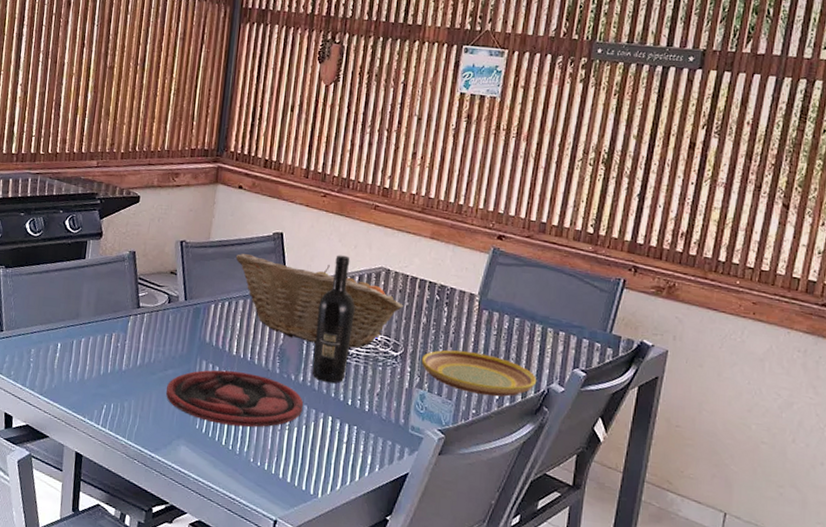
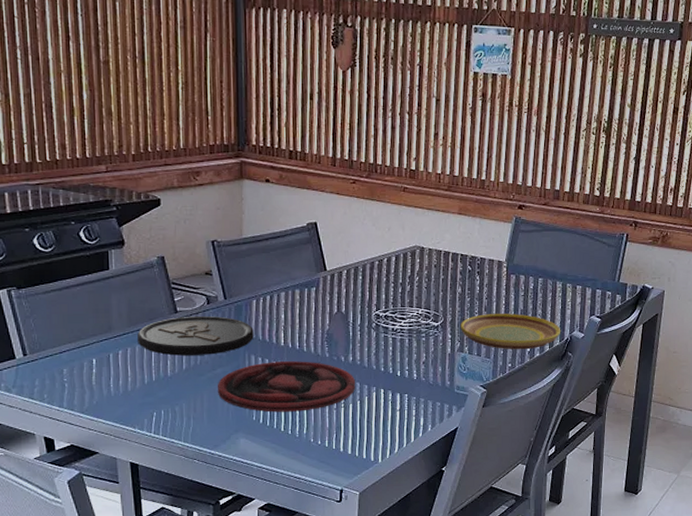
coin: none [100,312,209,355] -> present [137,316,254,356]
fruit basket: present [235,254,403,349] -> none [271,247,439,325]
wine bottle: present [312,255,355,383] -> none [360,238,395,358]

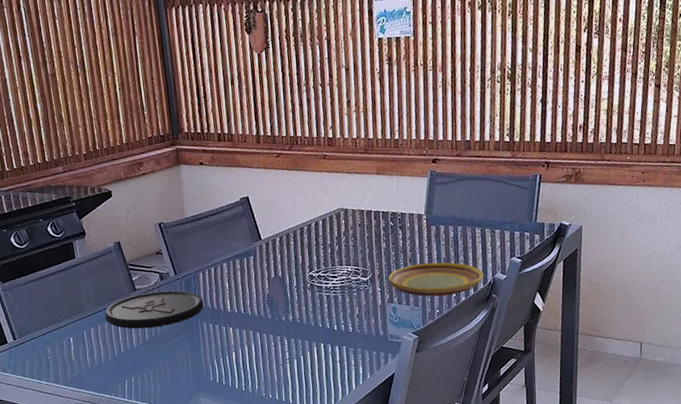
plate: present [218,361,356,413] -> none [177,323,298,373]

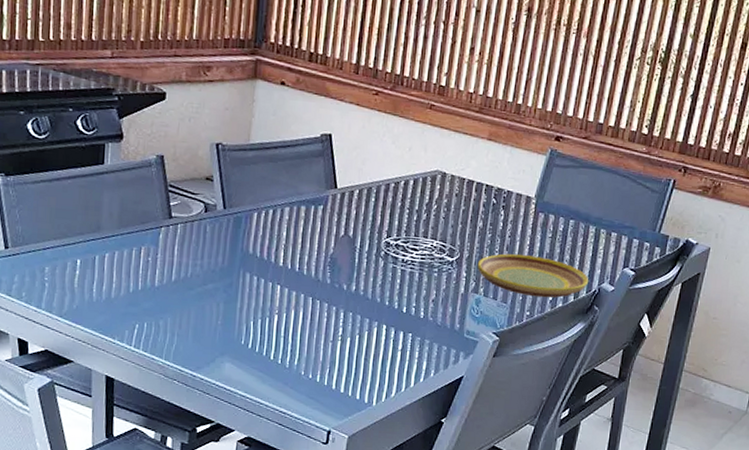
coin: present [104,290,204,329] -> none [127,223,252,268]

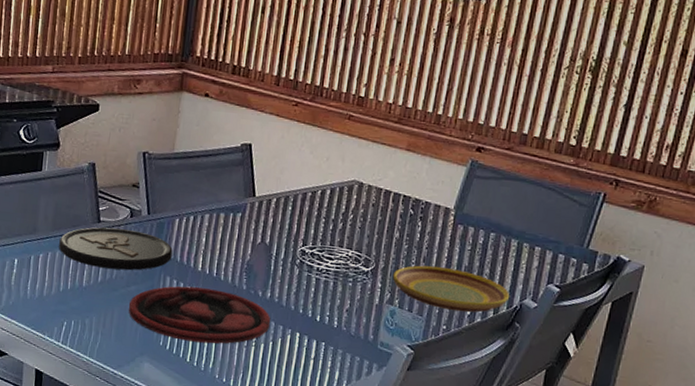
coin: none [127,223,252,268] -> present [59,227,173,271]
plate: none [207,282,357,340] -> present [129,286,271,344]

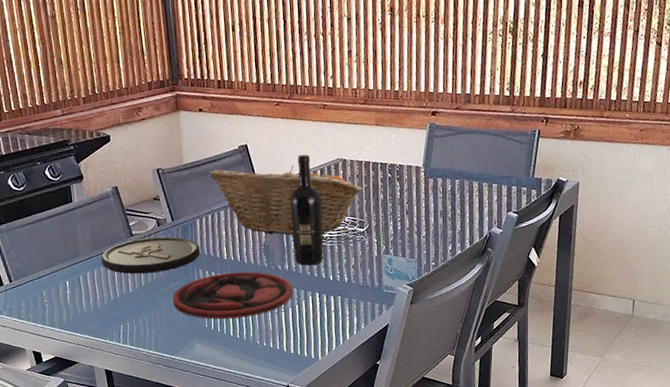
fruit basket: none [201,166,376,264] -> present [209,165,362,235]
wine bottle: none [280,167,326,299] -> present [290,154,324,266]
plate: present [392,265,510,313] -> none [384,215,480,249]

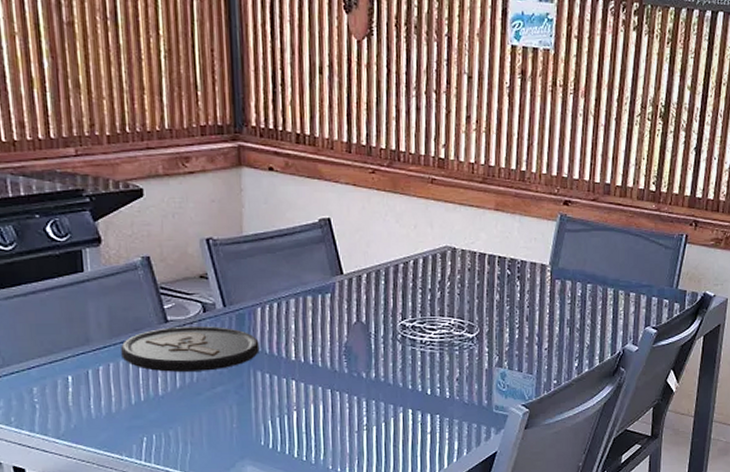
plate: present [173,271,294,320] -> none [218,378,380,436]
fruit basket: present [209,165,362,235] -> none [277,247,474,337]
wine bottle: present [290,154,324,266] -> none [382,237,423,374]

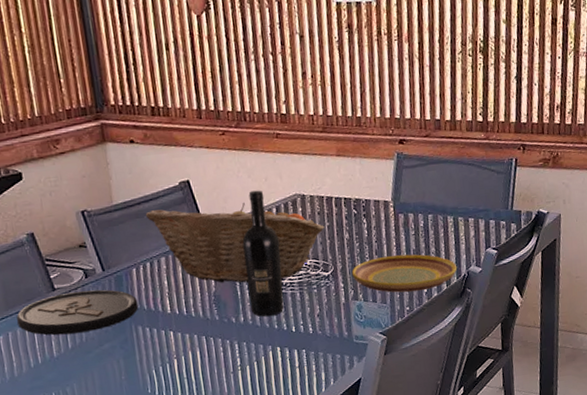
fruit basket: none [277,247,474,337] -> present [145,203,325,283]
wine bottle: none [382,237,423,374] -> present [242,190,284,317]
plate: none [498,324,613,365] -> present [351,254,458,293]

